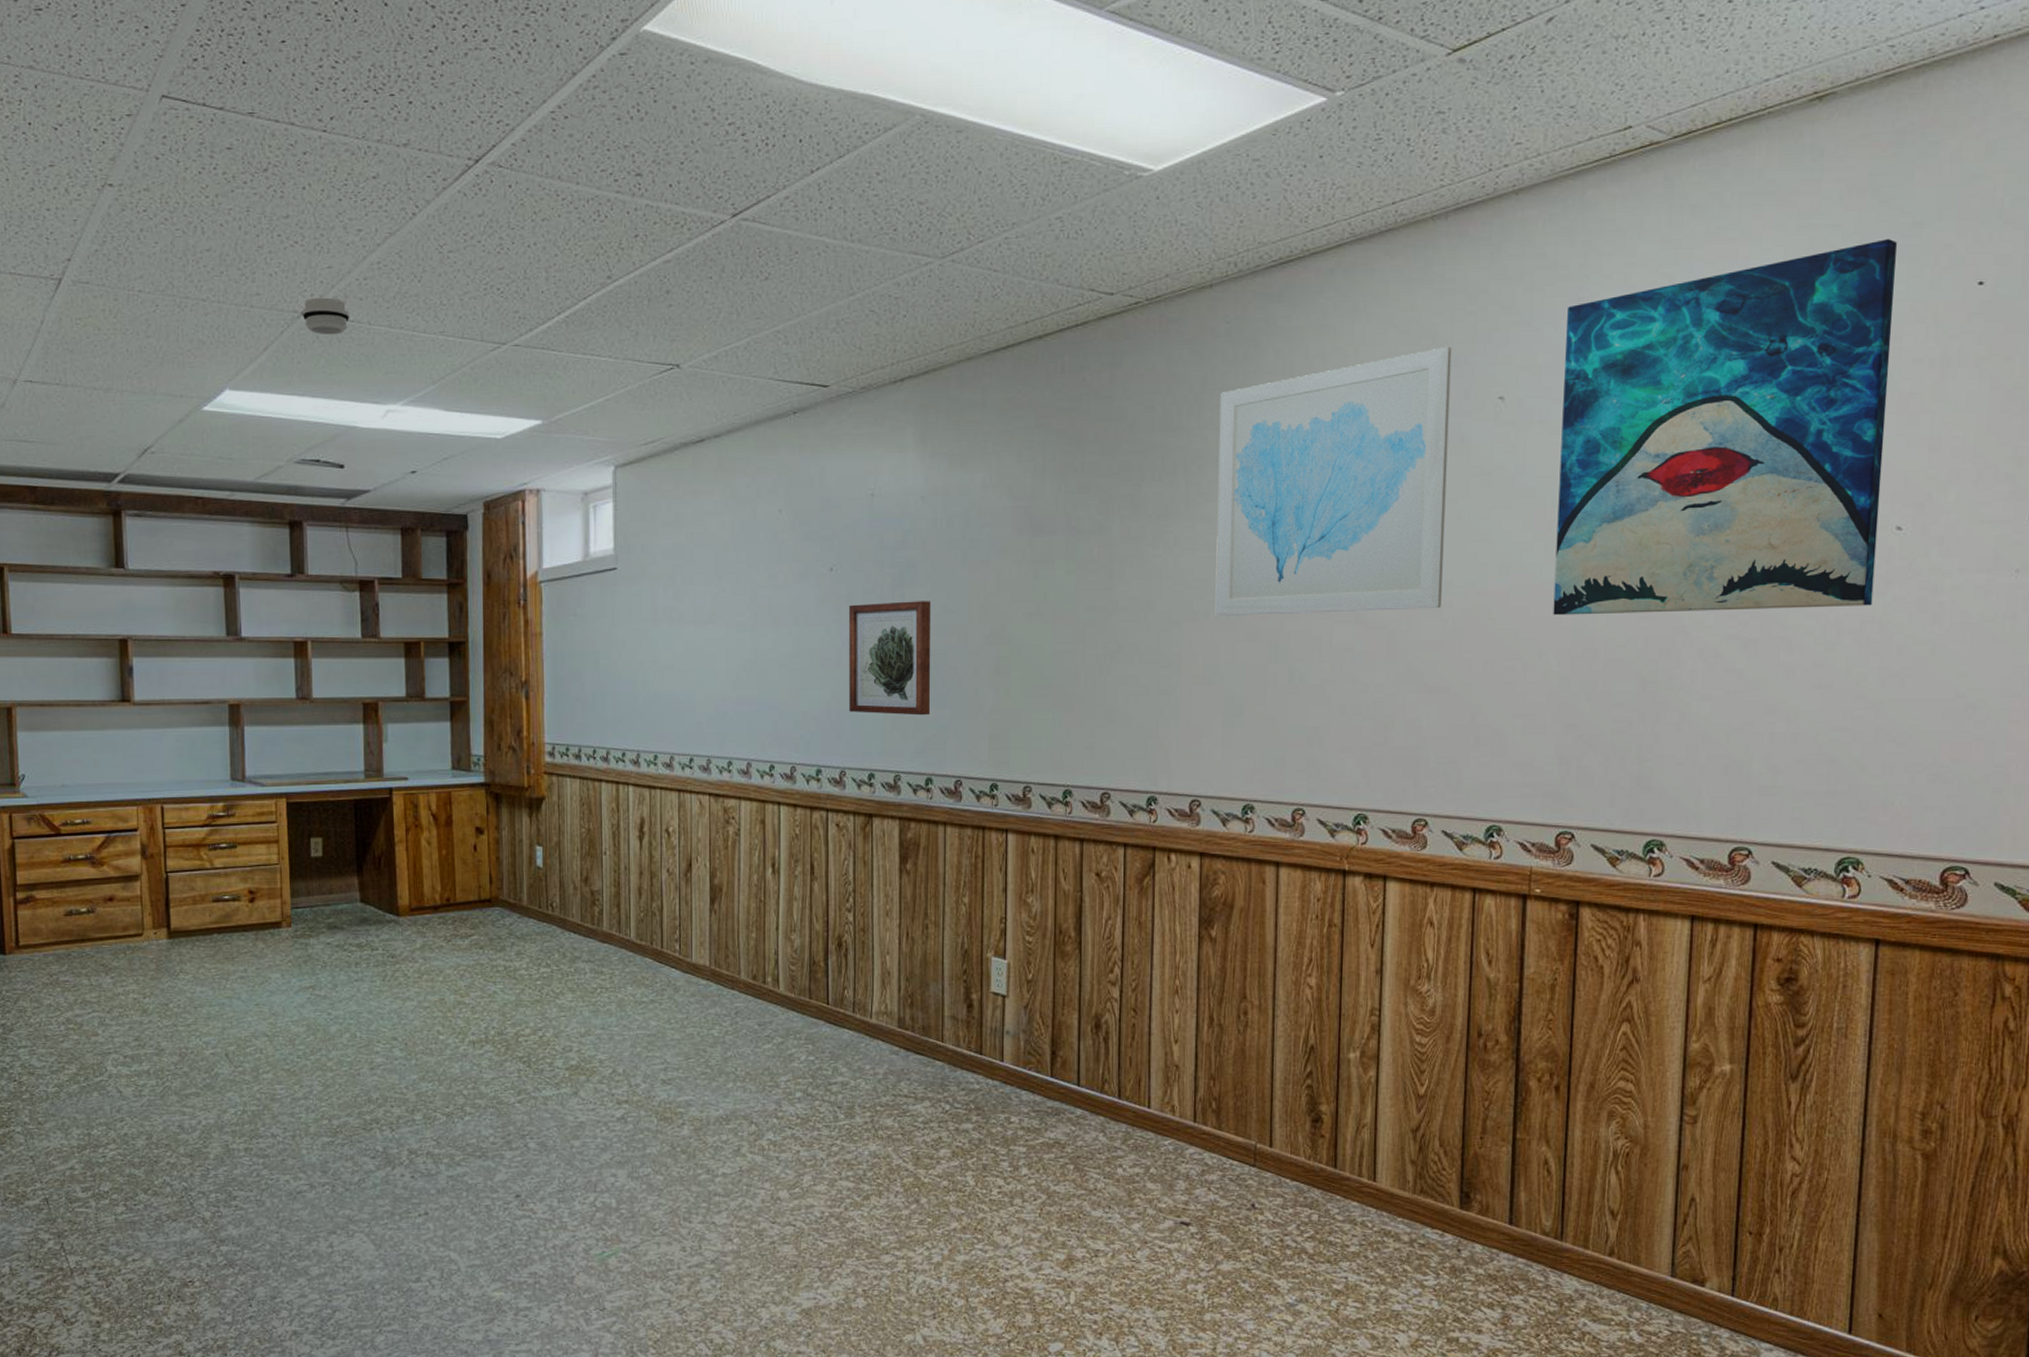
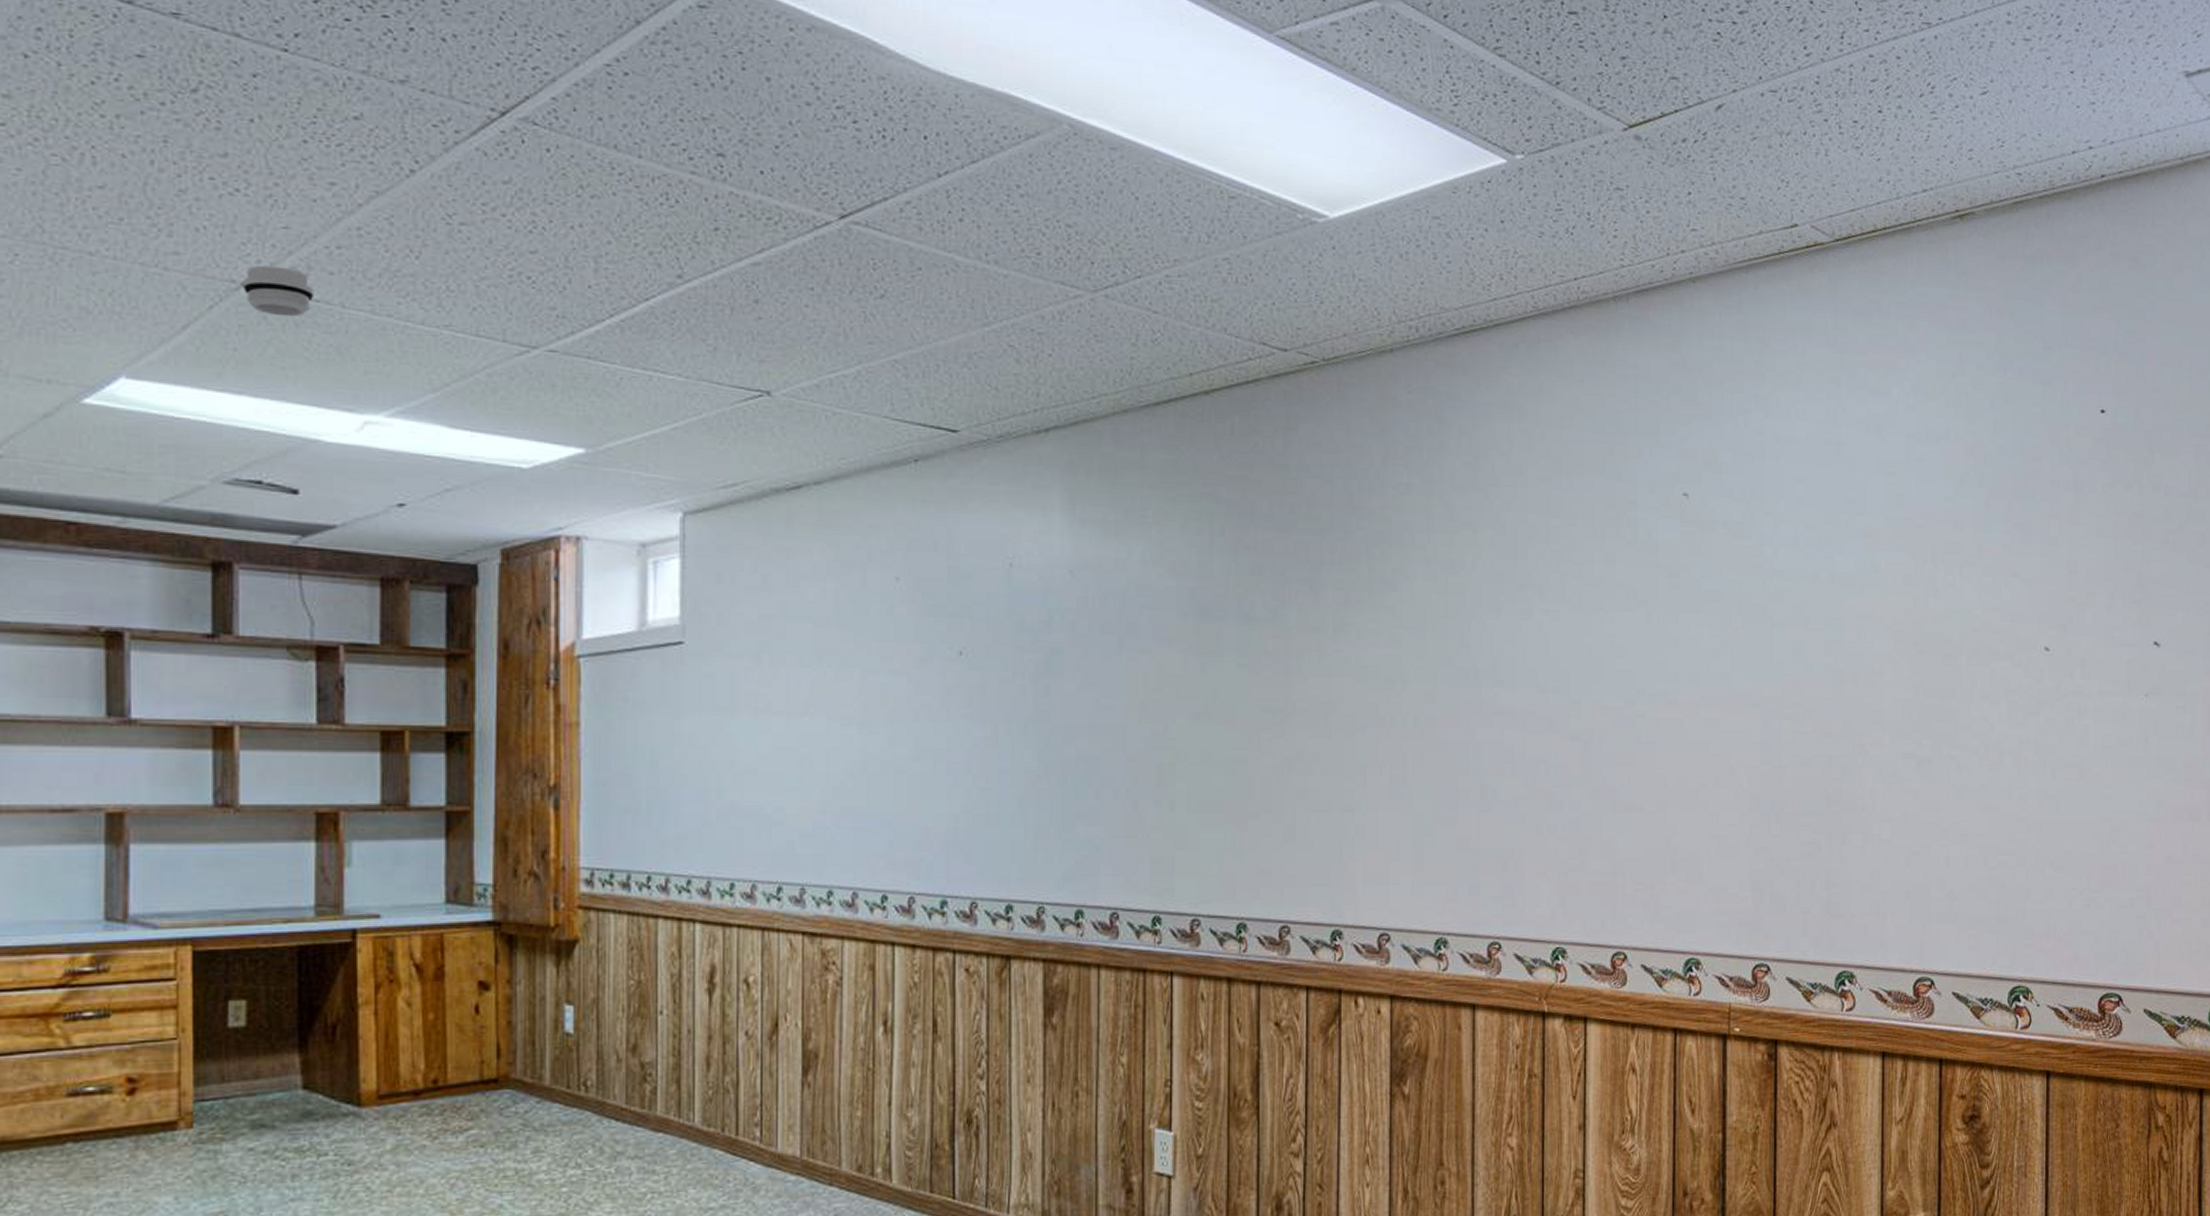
wall art: present [849,601,931,716] -> none [982,694,1082,834]
wall art: present [1215,346,1452,617] -> none [1402,435,1637,723]
wall art: present [1553,238,1897,616] -> none [1742,360,2033,730]

